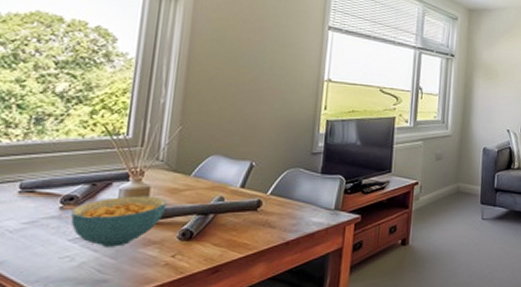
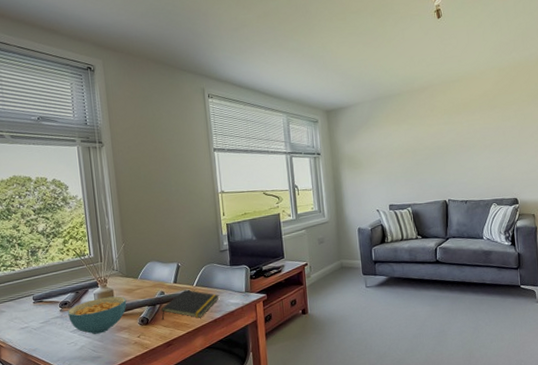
notepad: none [212,198,299,238] -> present [161,289,219,320]

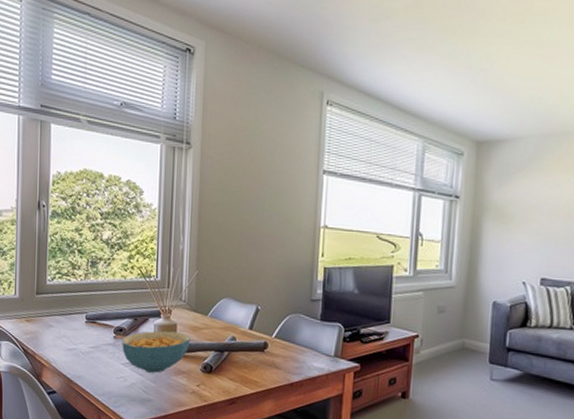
notepad: present [161,289,219,320] -> none [228,339,302,378]

